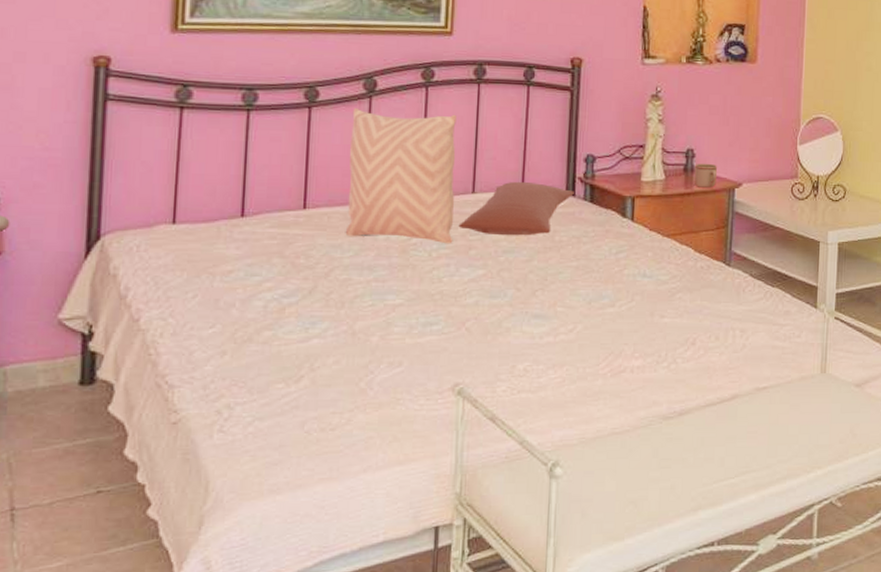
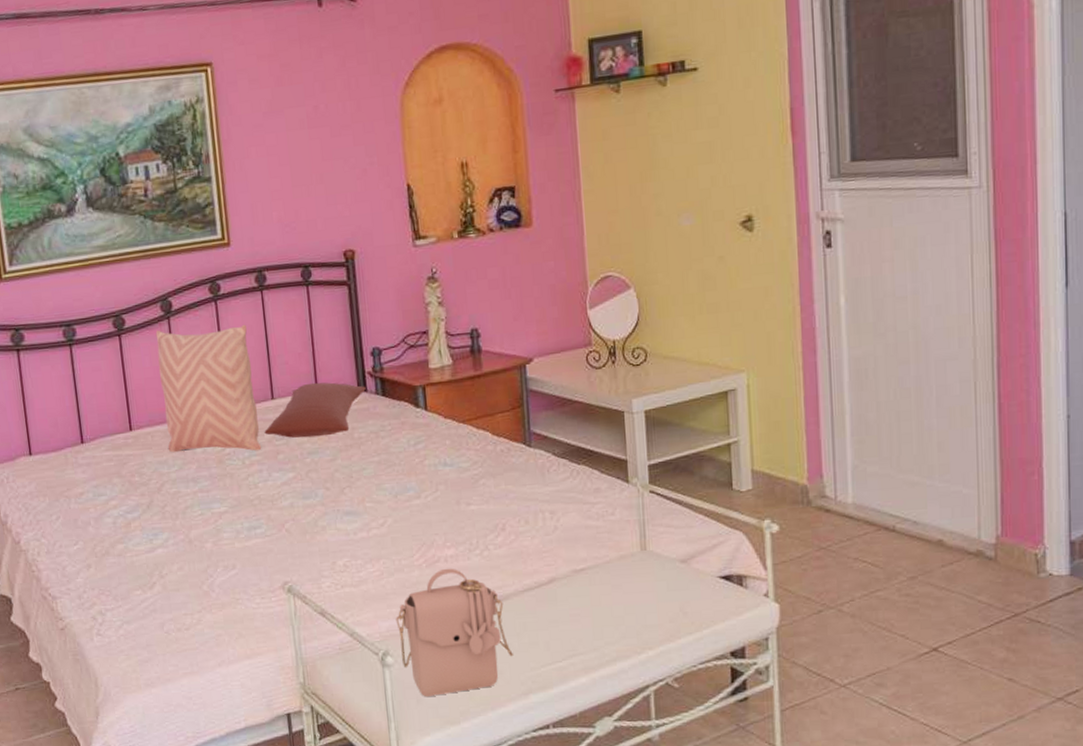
handbag: none [571,379,687,512] -> present [396,568,513,698]
mug: present [693,163,718,189] -> none [481,341,506,369]

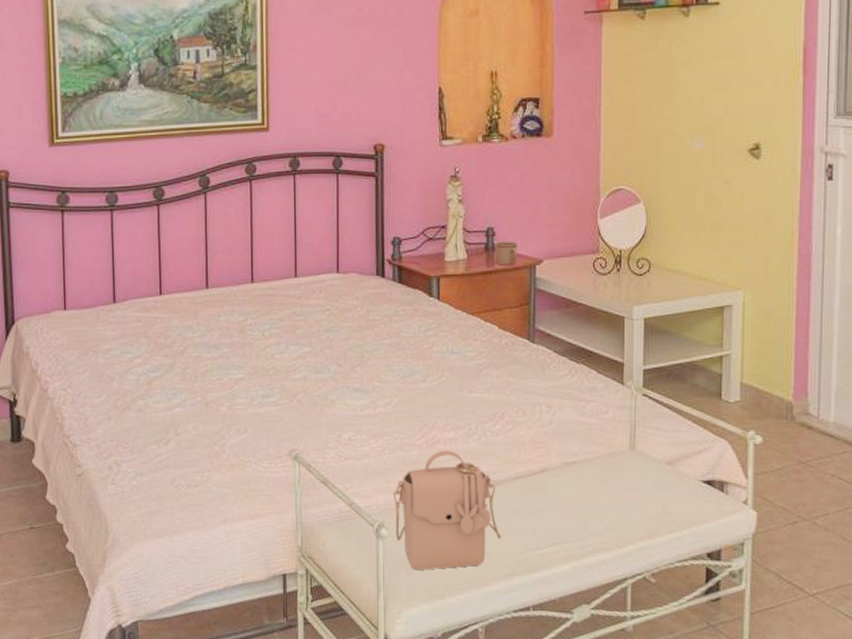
pillow: present [155,324,262,453] -> none [191,203,282,324]
pillow: present [264,382,366,438] -> none [285,265,384,316]
mug: none [481,341,506,369] -> present [495,241,518,267]

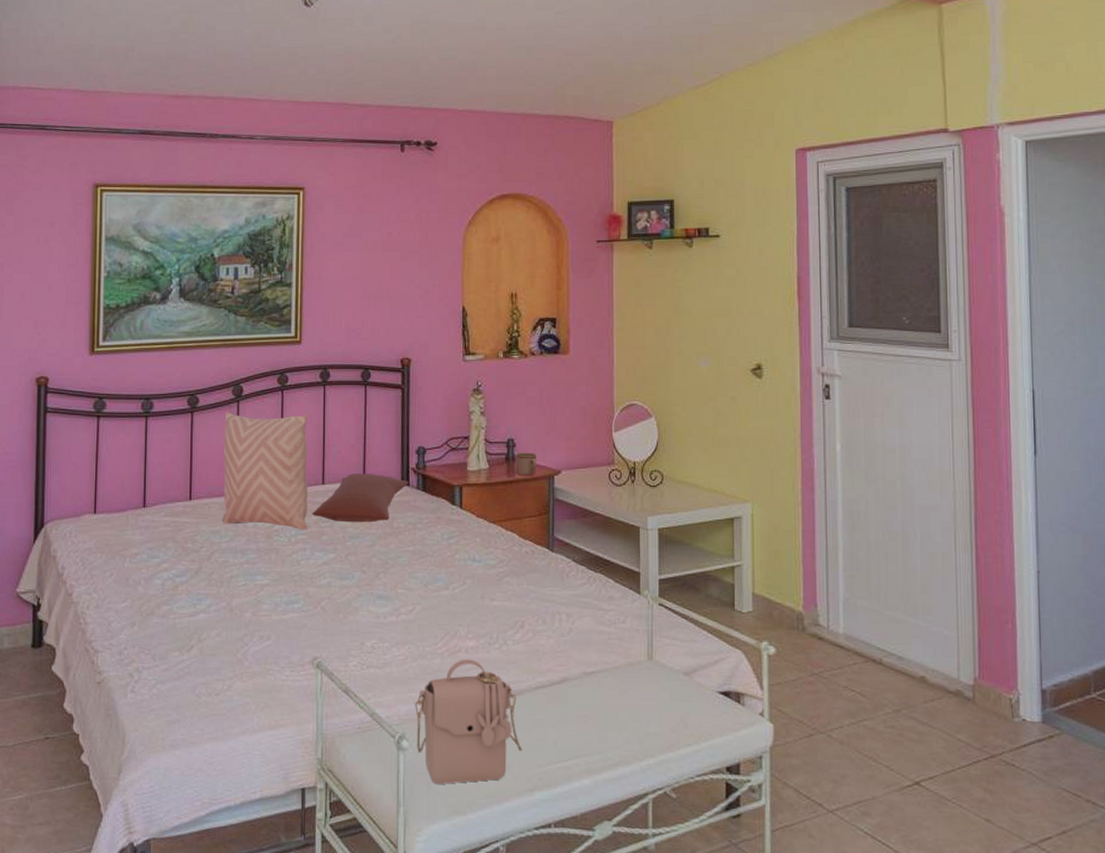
pillow: none [191,203,282,324] -> present [223,411,308,531]
pillow: none [285,265,384,316] -> present [312,472,408,523]

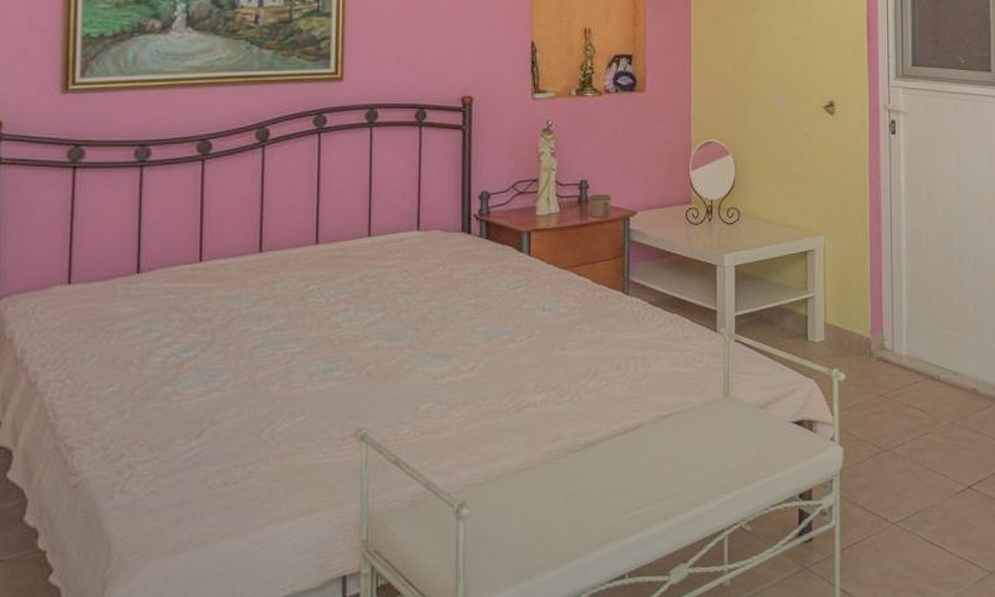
pillow: present [223,411,308,531] -> none [243,158,351,289]
pillow: present [312,472,408,523] -> none [355,222,470,278]
handbag: present [415,659,522,785] -> none [477,413,595,551]

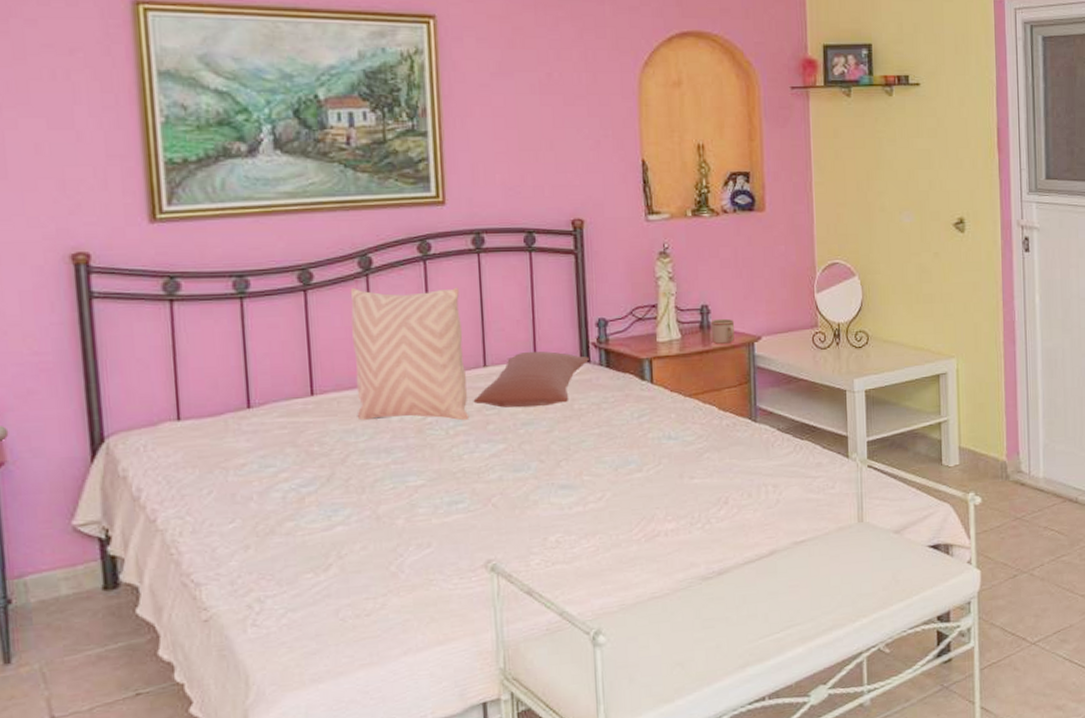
pillow: none [243,158,351,289] -> present [350,287,470,421]
pillow: none [355,222,470,278] -> present [473,351,589,408]

